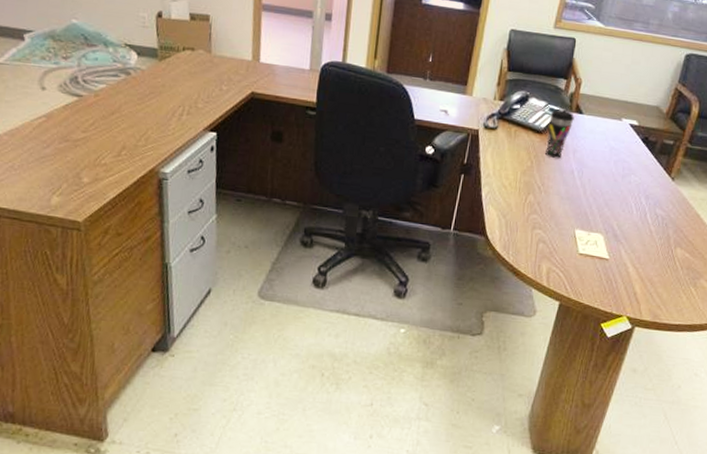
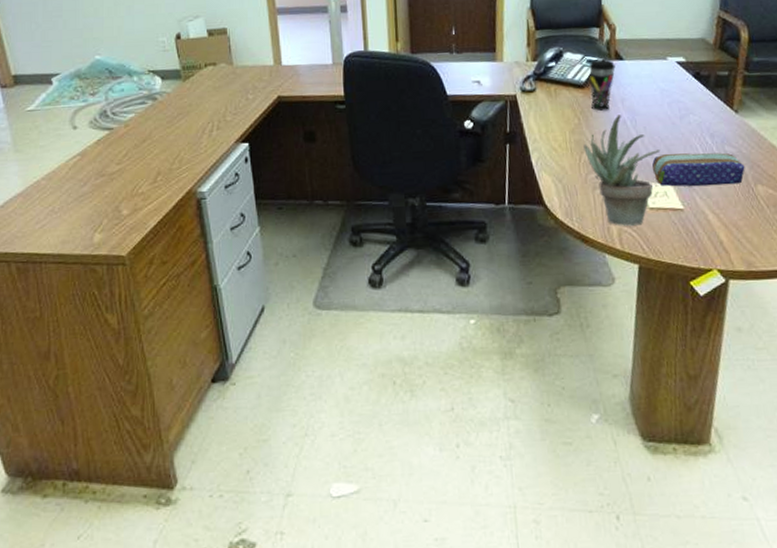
succulent plant: none [531,164,599,268] -> present [583,115,661,227]
pencil case: none [589,206,670,245] -> present [652,152,745,187]

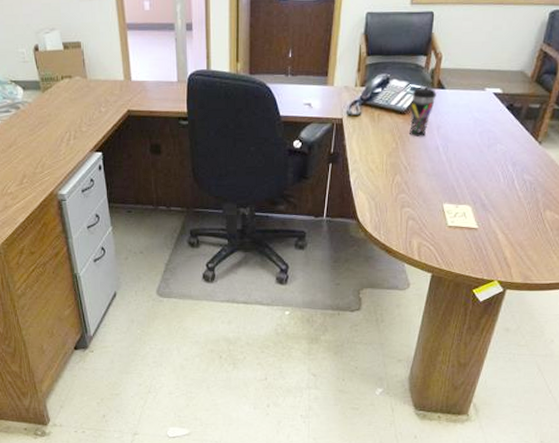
succulent plant: present [583,115,661,227] -> none [398,141,466,242]
pencil case: present [652,152,745,187] -> none [456,178,538,210]

